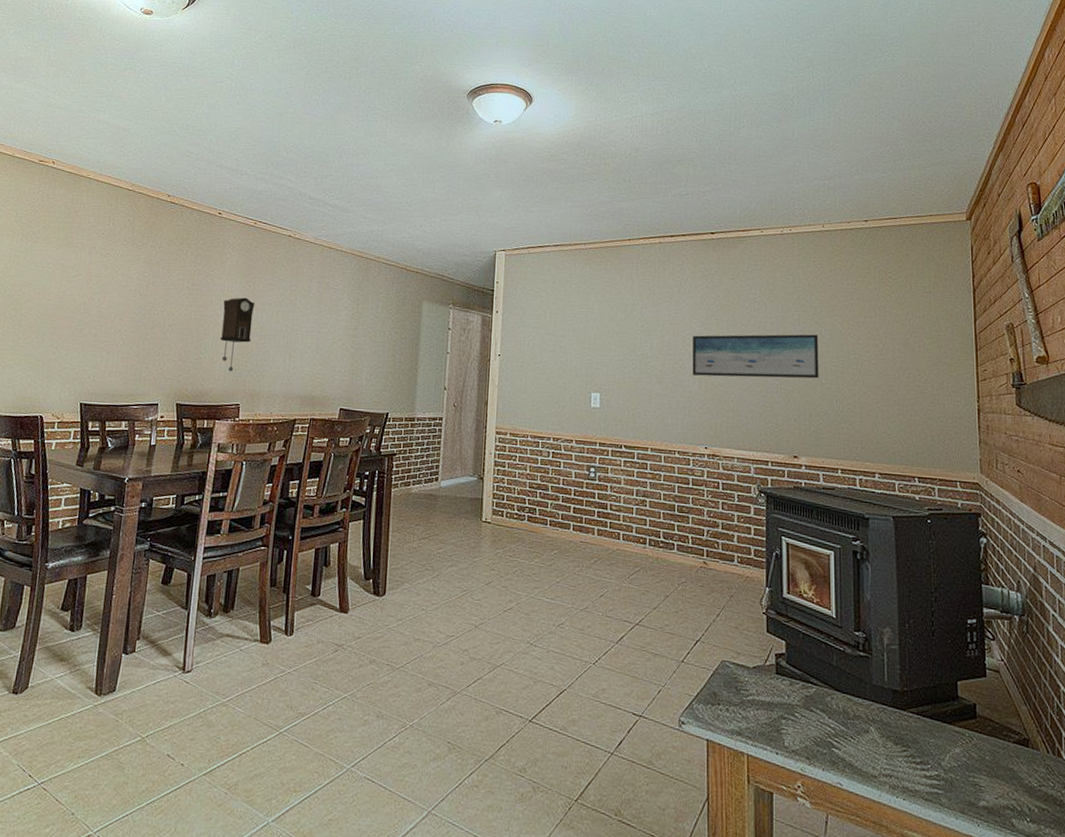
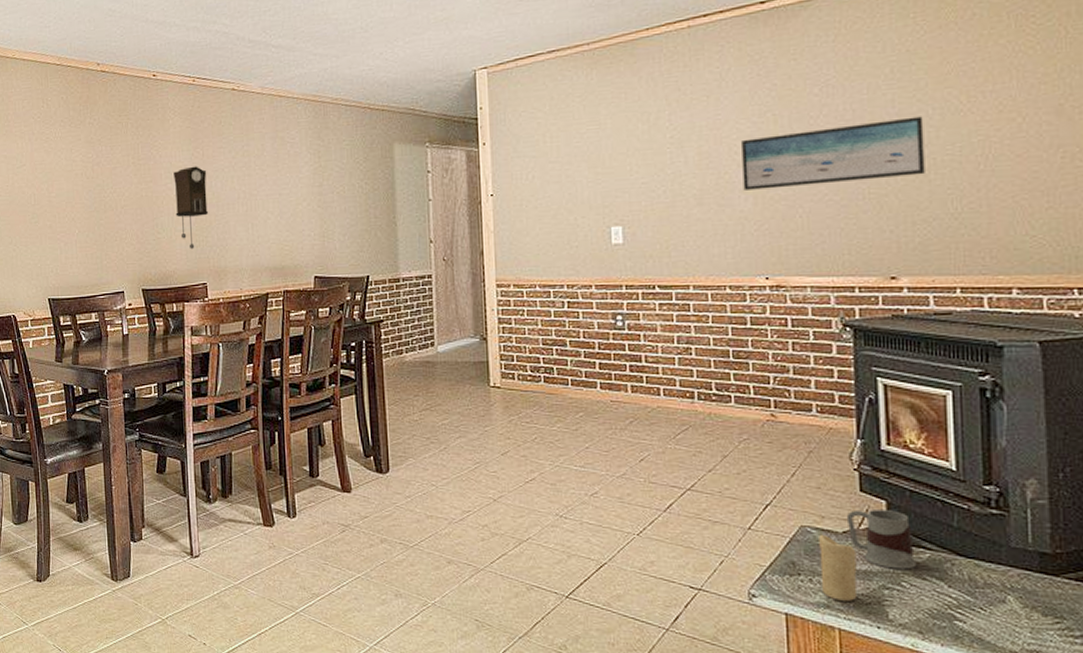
candle: none [735,668,762,729] -> present [819,534,857,601]
mug: none [756,648,807,702] -> present [846,510,917,570]

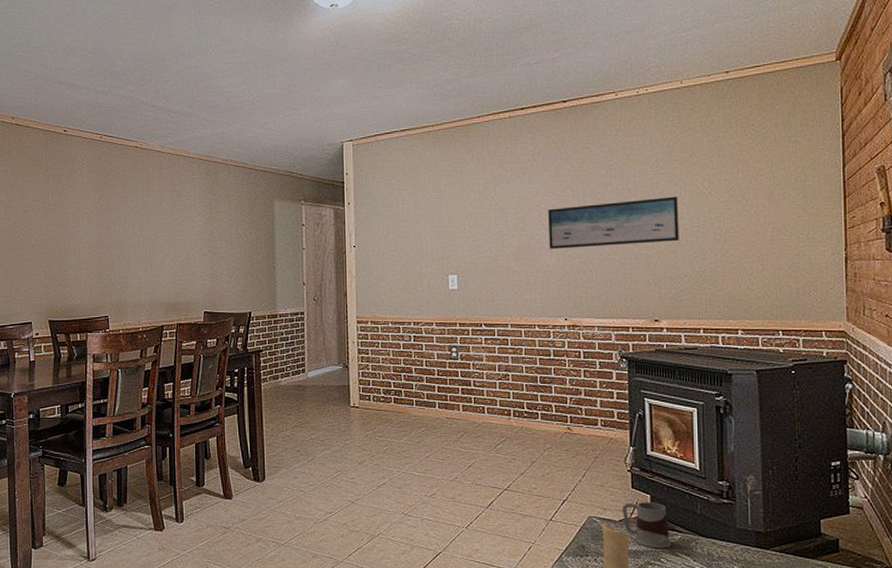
pendulum clock: present [173,166,209,250] -> none [80,212,112,286]

